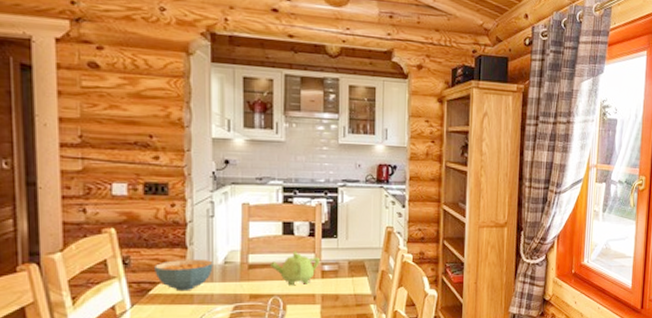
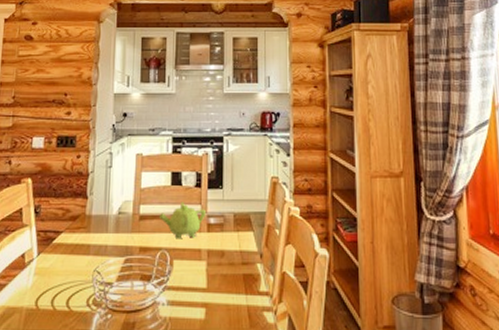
cereal bowl: present [155,259,213,290] -> none [59,208,109,240]

